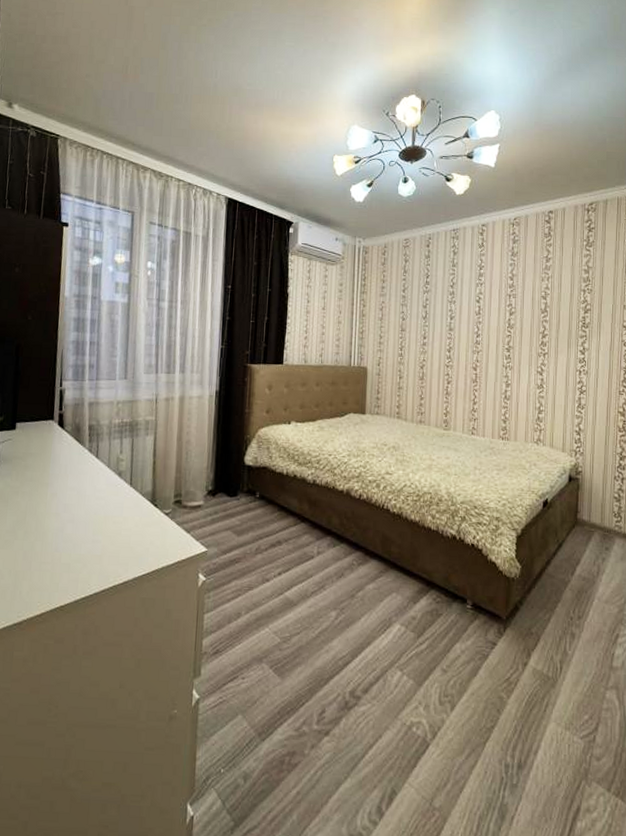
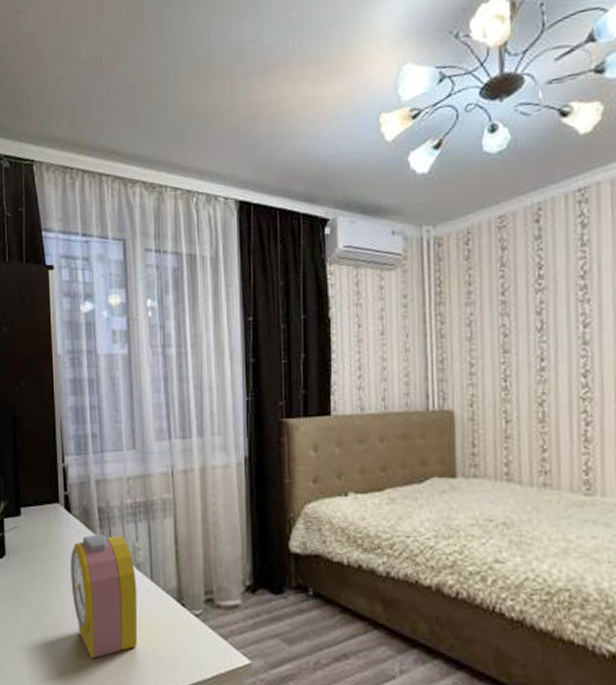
alarm clock: none [57,447,118,552] -> present [71,534,138,659]

